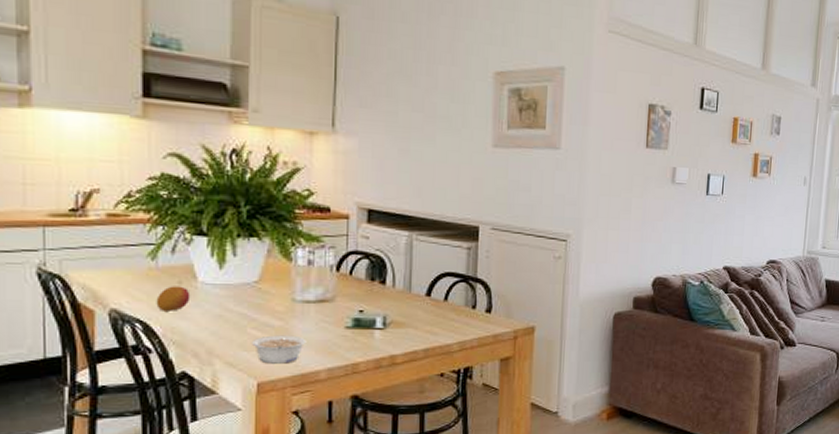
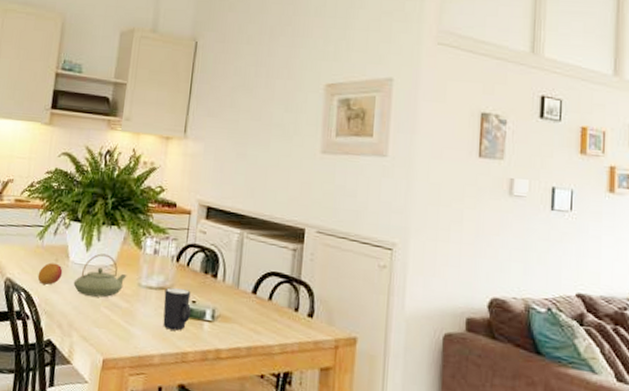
teapot: none [207,270,277,318] -> present [73,253,127,298]
legume: present [251,335,307,364] -> none [102,315,146,344]
mug: none [325,299,359,343] -> present [163,287,192,331]

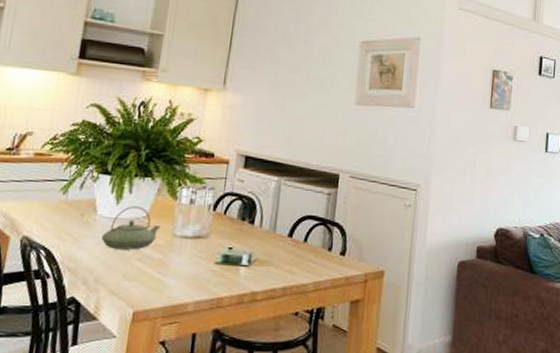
fruit: present [37,262,63,285] -> none [60,217,90,241]
mug: present [163,287,192,331] -> none [198,236,228,278]

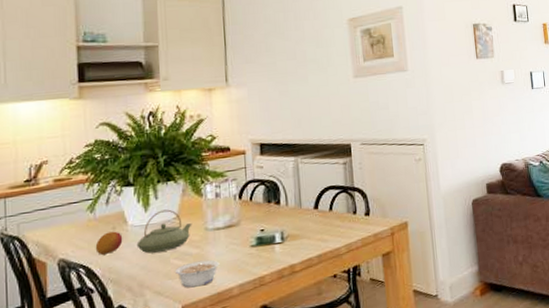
fruit: none [60,217,90,241] -> present [95,231,123,255]
legume: none [132,267,181,295] -> present [174,259,220,288]

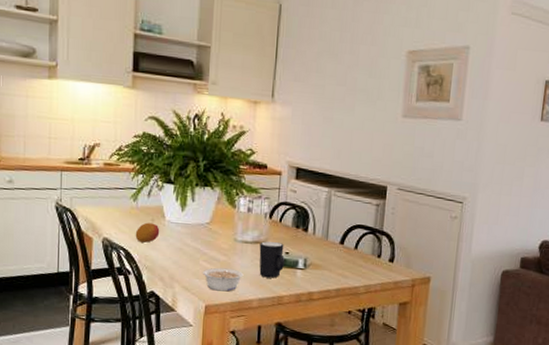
teapot: present [136,209,192,253] -> none [171,213,223,252]
mug: none [232,221,262,261] -> present [259,241,285,278]

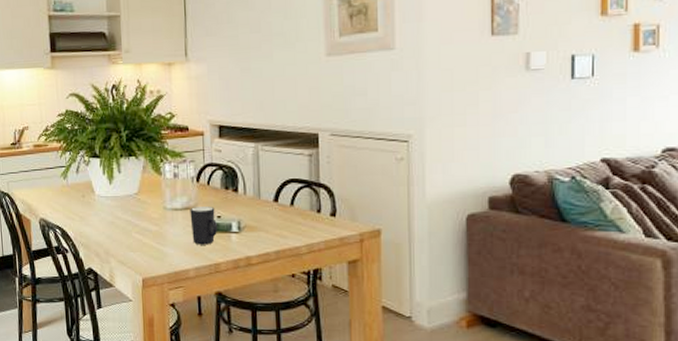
fruit: present [135,222,160,243] -> none [68,199,91,219]
legume: present [202,267,244,292] -> none [135,238,177,263]

